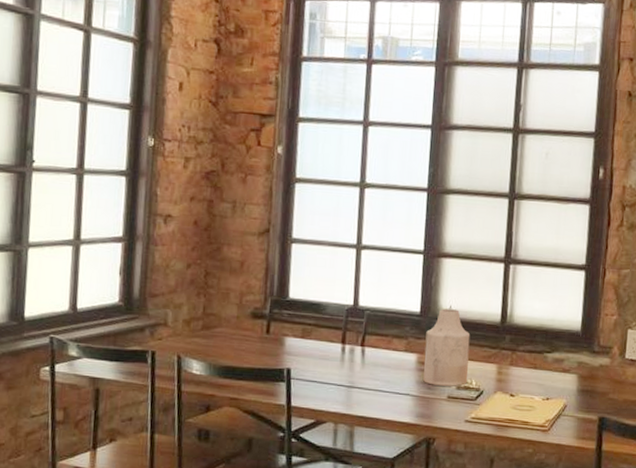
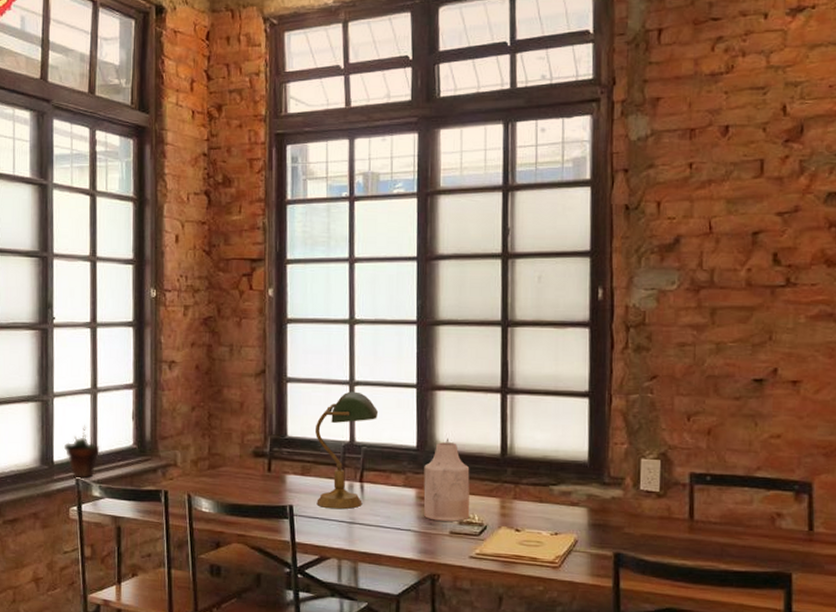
succulent plant: none [37,278,79,337] -> present [63,424,99,479]
desk lamp: none [315,255,384,373] -> present [315,391,379,510]

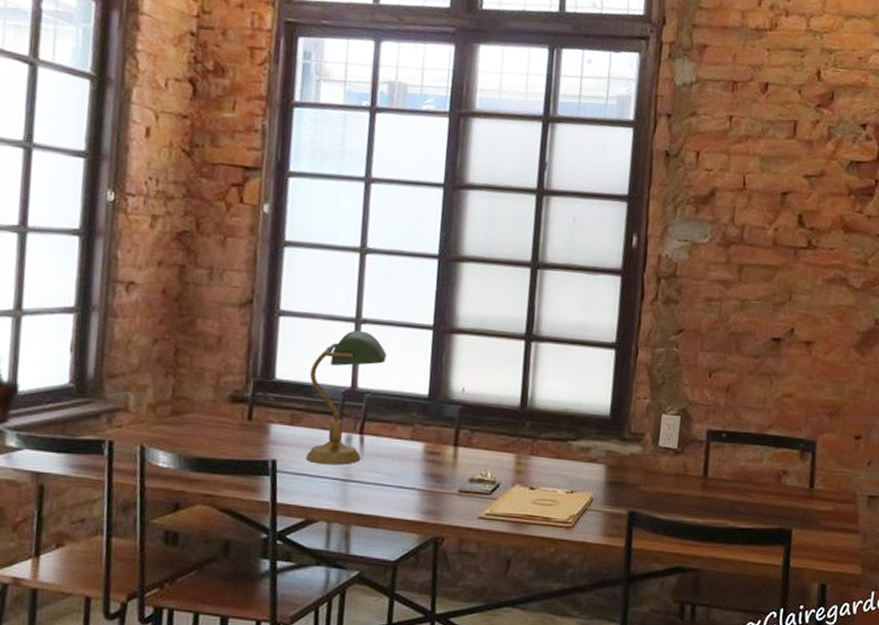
vase: present [423,442,470,522] -> none [431,391,486,480]

